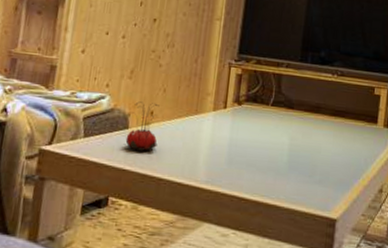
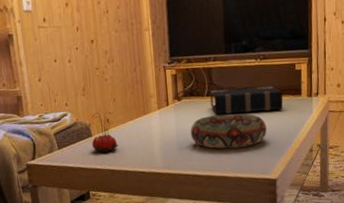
decorative bowl: none [245,129,334,174] -> present [190,113,267,149]
book: none [273,100,358,137] -> present [209,86,283,115]

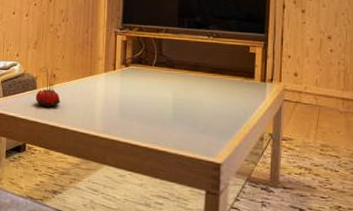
decorative bowl: present [190,113,267,149] -> none [134,86,215,124]
book: present [209,86,283,115] -> none [157,61,235,91]

